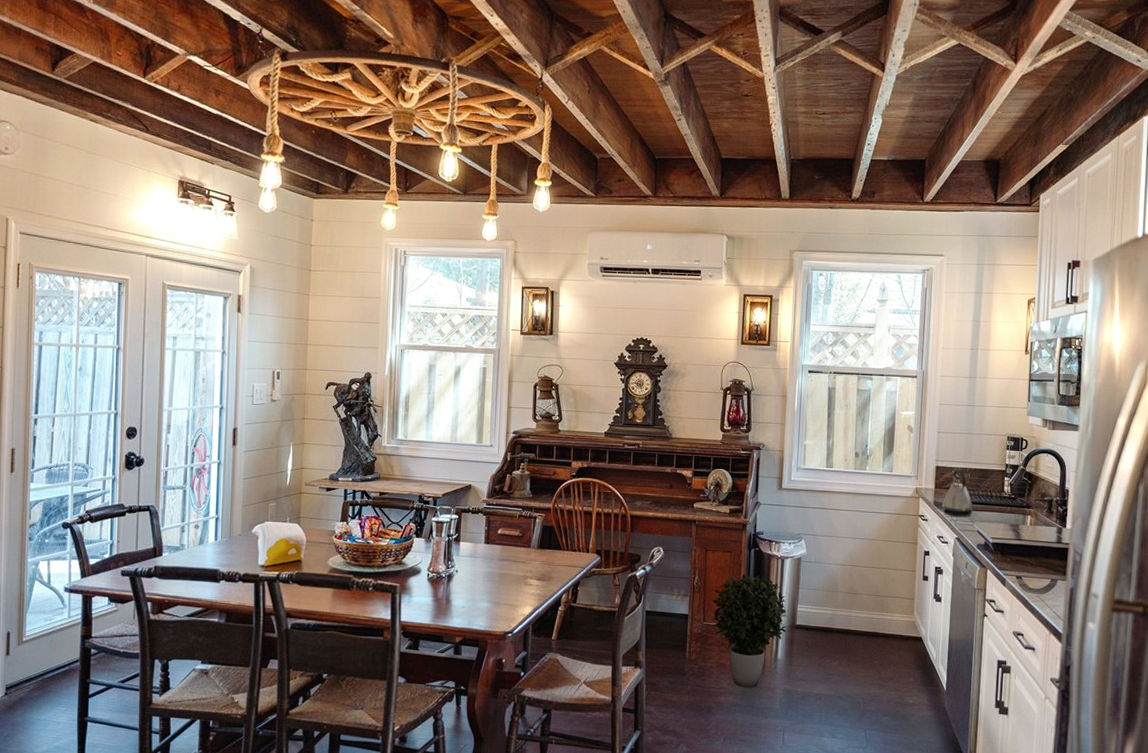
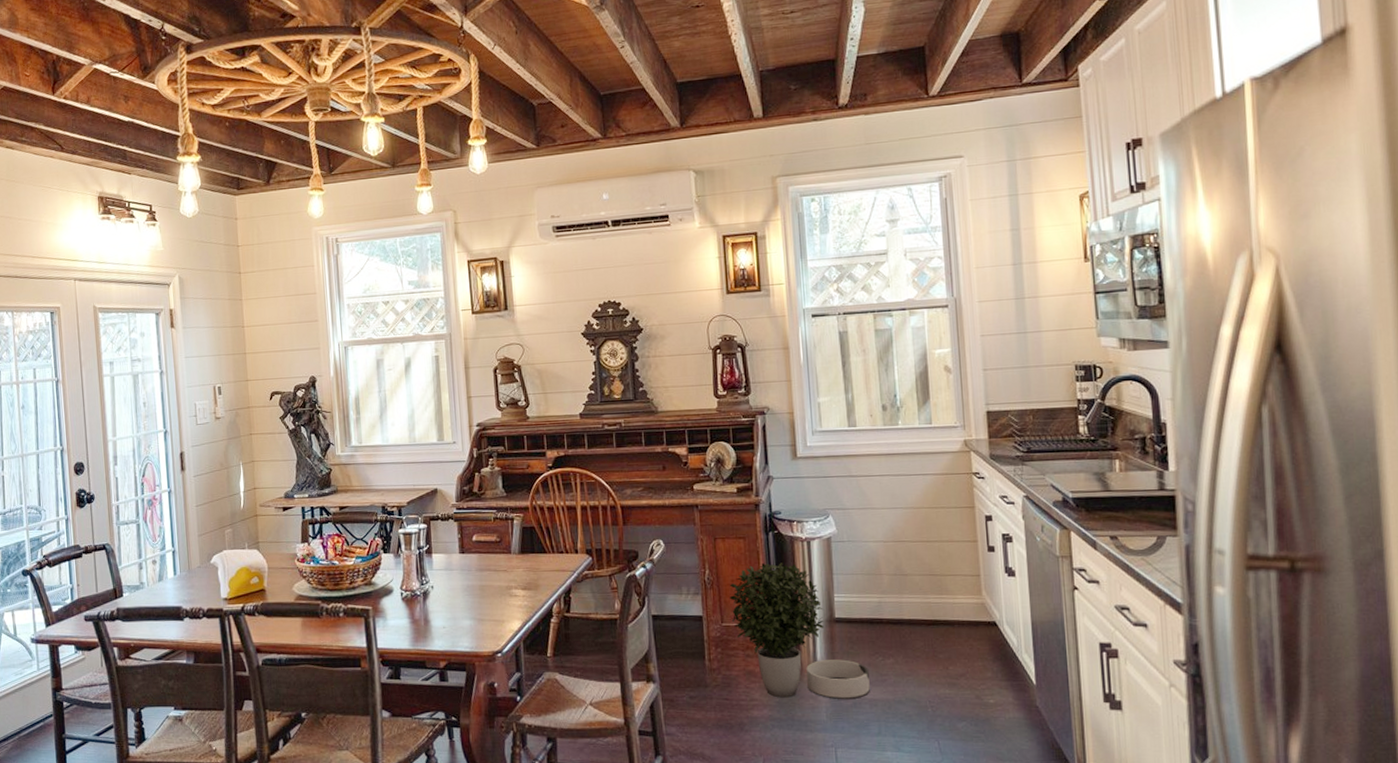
pet bowl: none [767,659,818,692] -> present [806,659,870,699]
kettle: present [942,467,974,517] -> none [1000,410,1042,470]

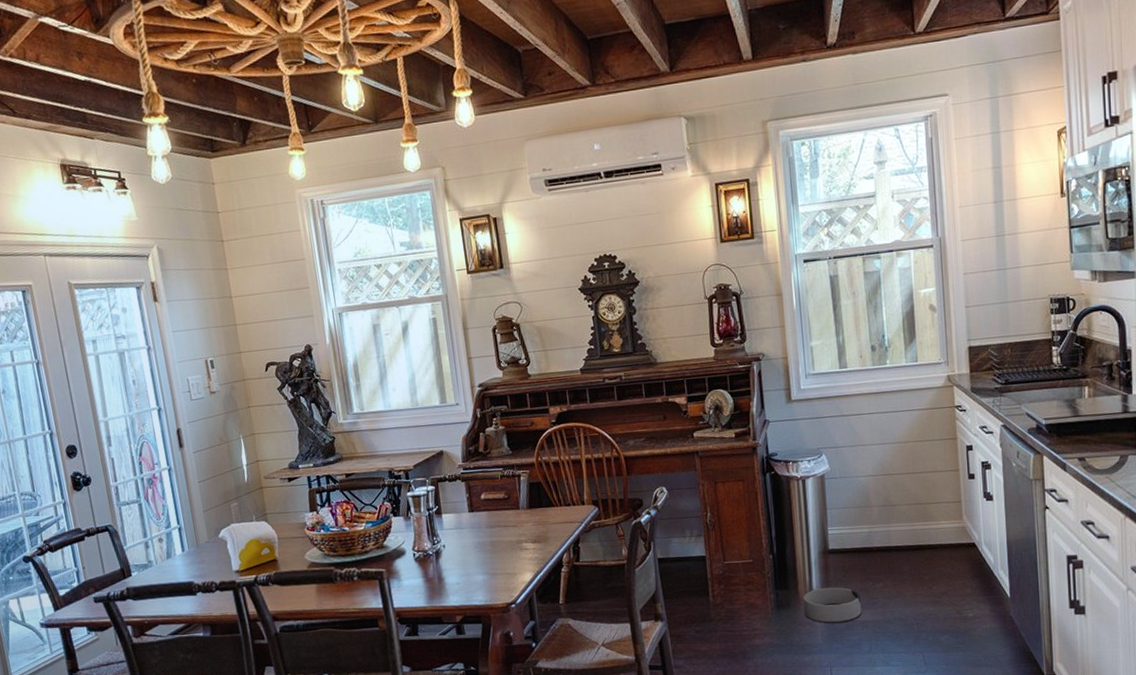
potted plant: present [730,562,825,698] -> none [731,501,819,626]

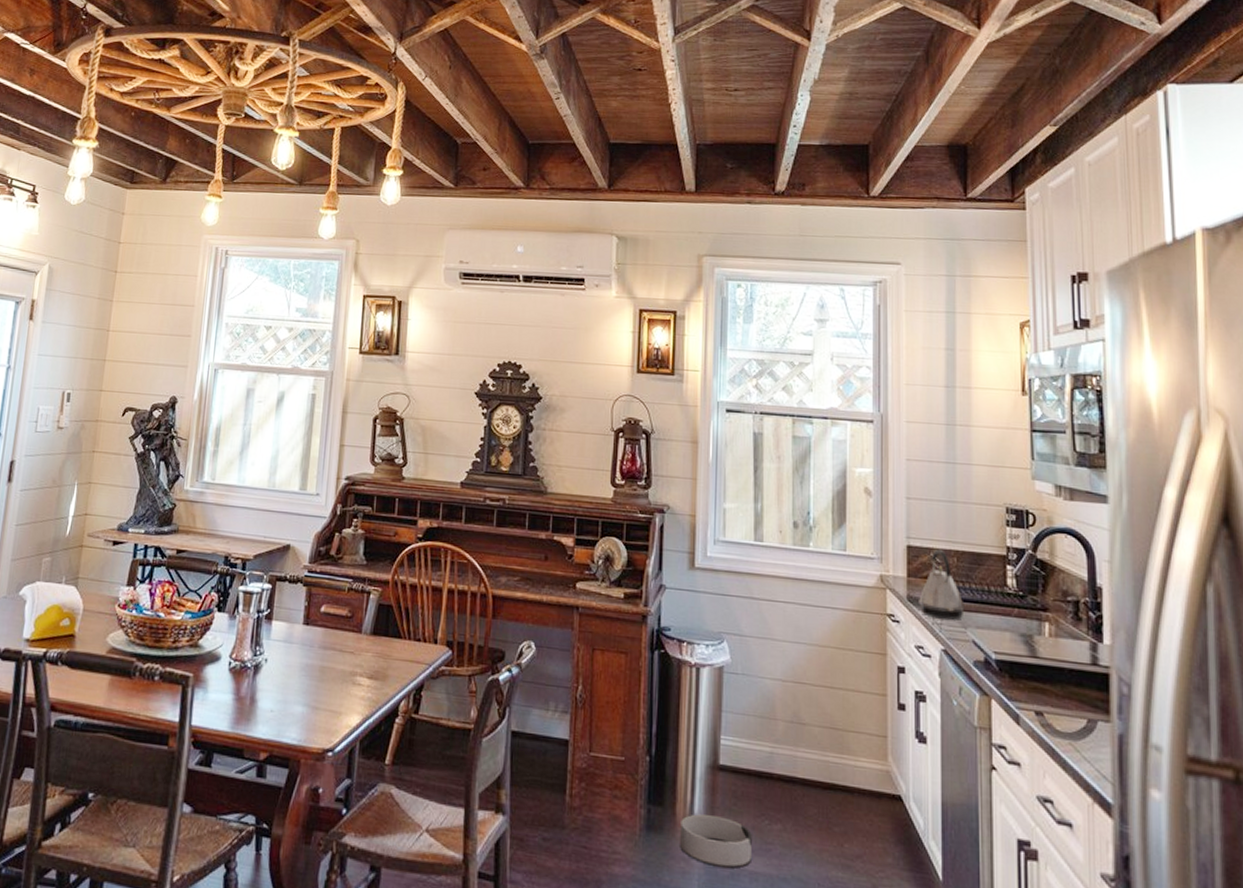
kettle: none [981,344,1019,402] -> present [919,548,965,620]

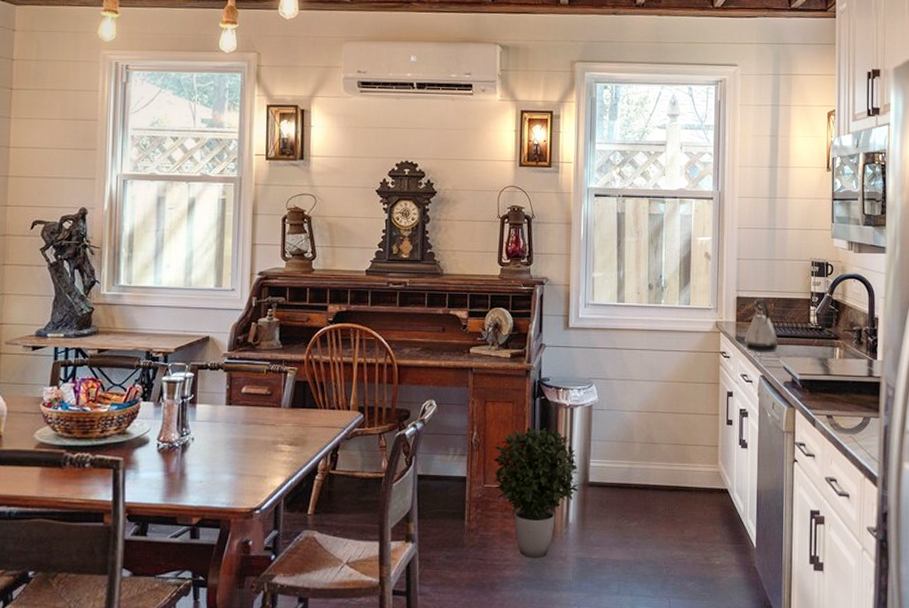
potted plant: none [602,685,707,856] -> present [494,426,579,558]
pet bowl: present [680,814,752,868] -> none [558,522,614,560]

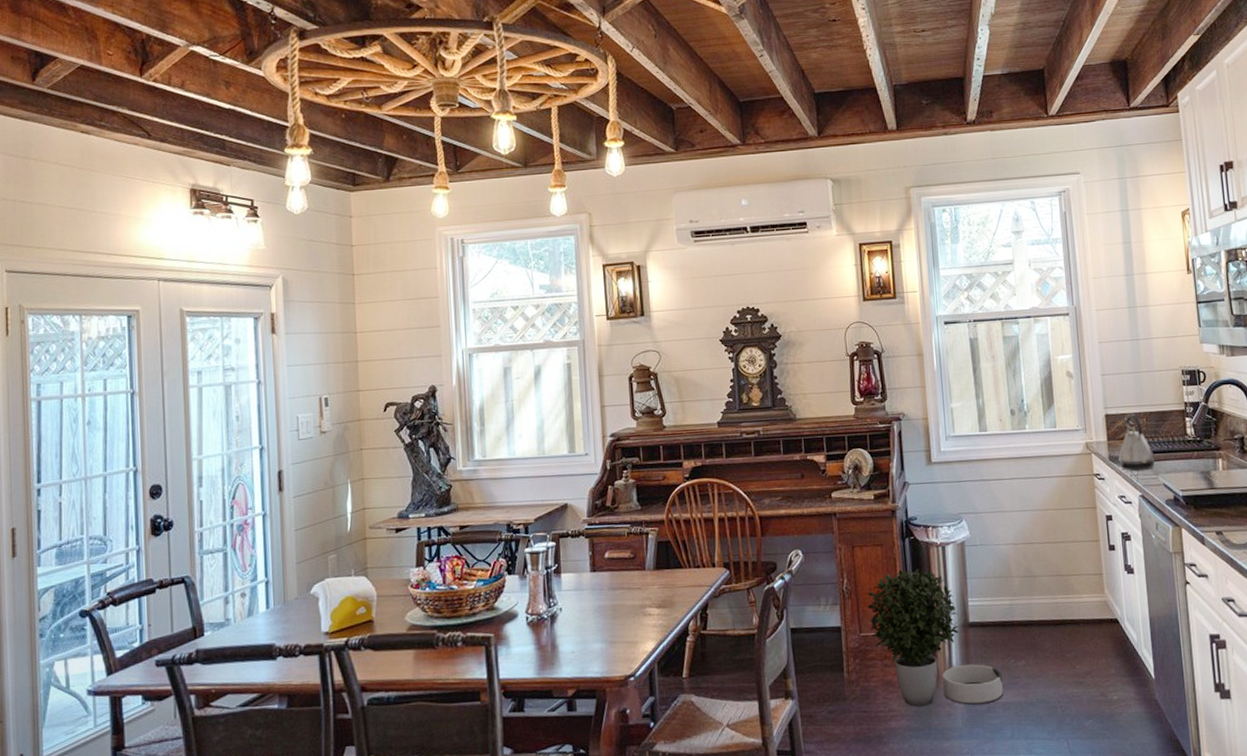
pet bowl: none [558,522,614,560] -> present [942,664,1003,705]

